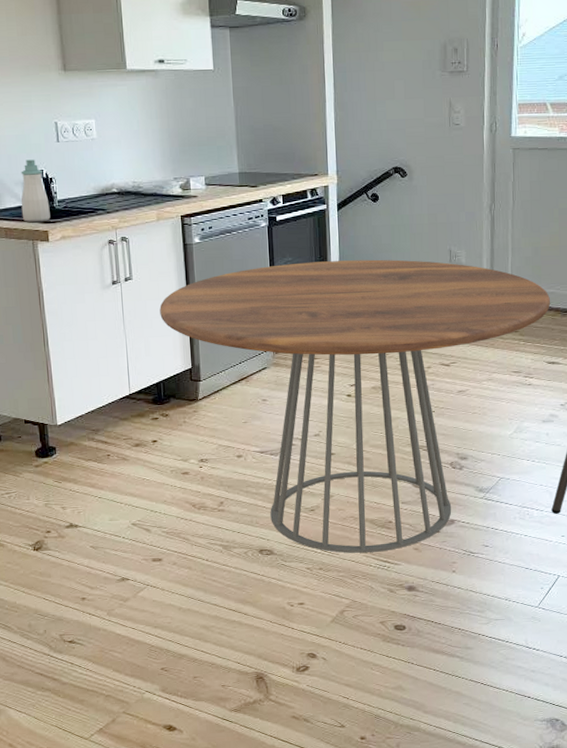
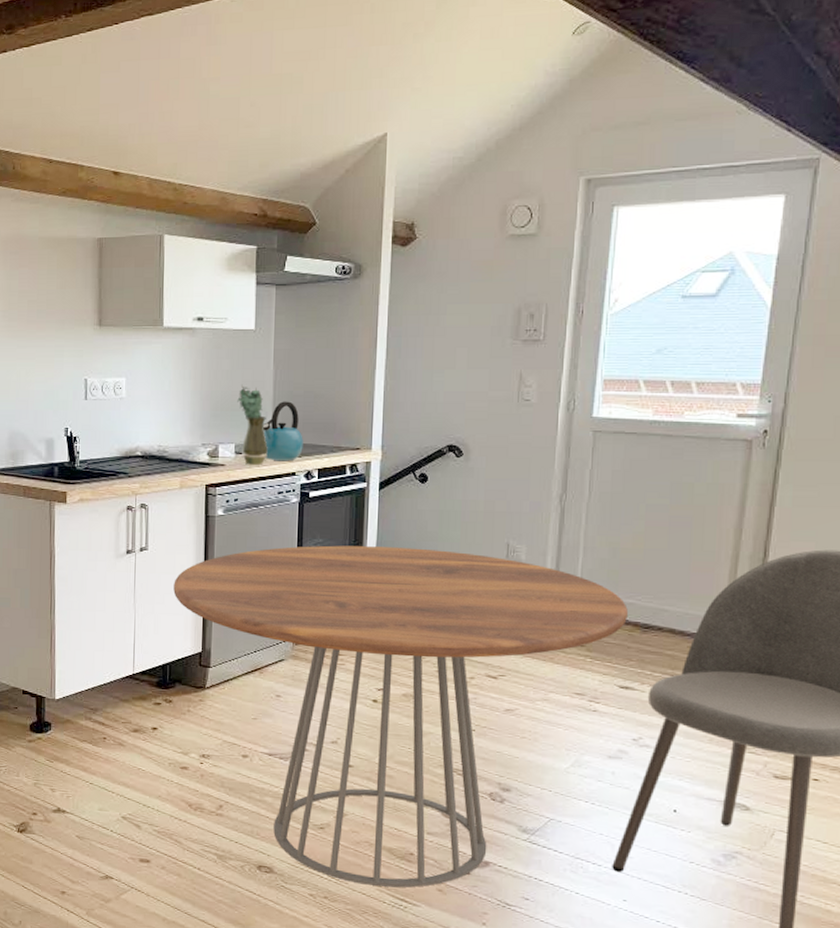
soap bottle: present [20,159,51,223] -> none [42,416,71,483]
vase: none [203,121,236,195] -> present [237,384,268,465]
kettle: none [229,135,267,190] -> present [263,401,303,462]

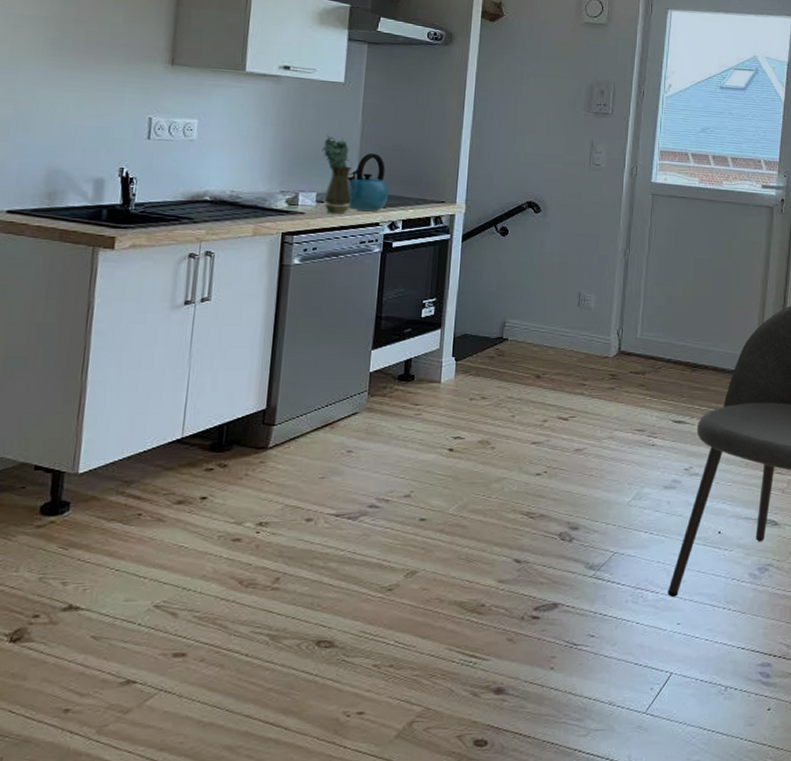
dining table: present [173,545,628,888] -> none [237,295,680,645]

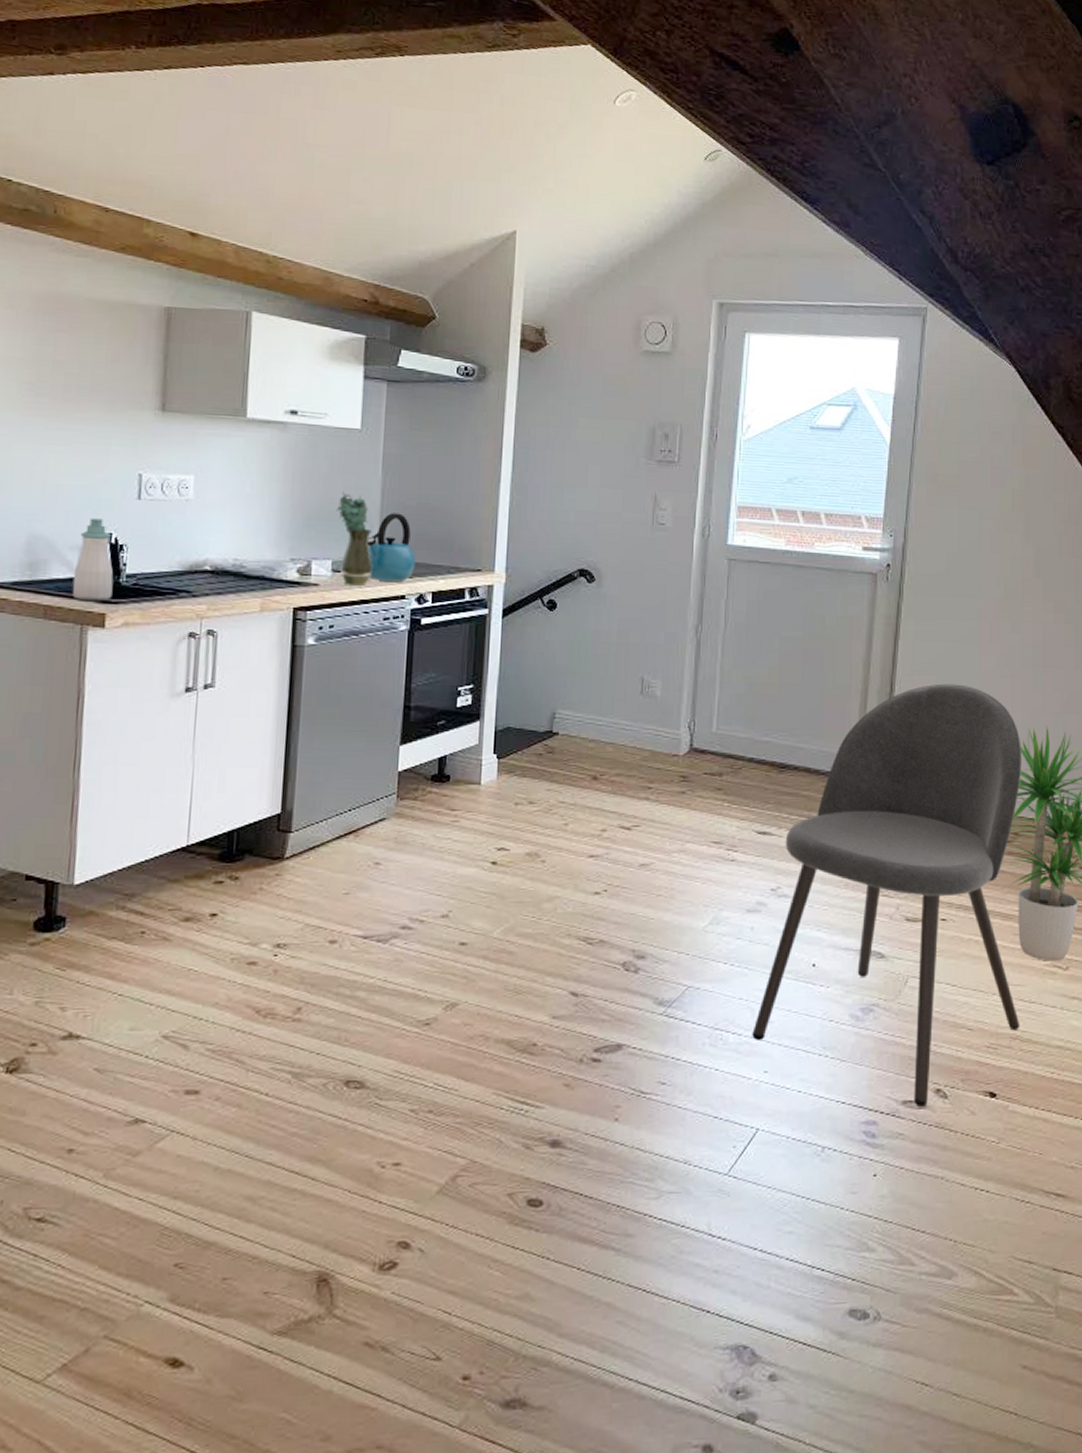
soap bottle: none [85,155,124,227] -> present [71,518,114,602]

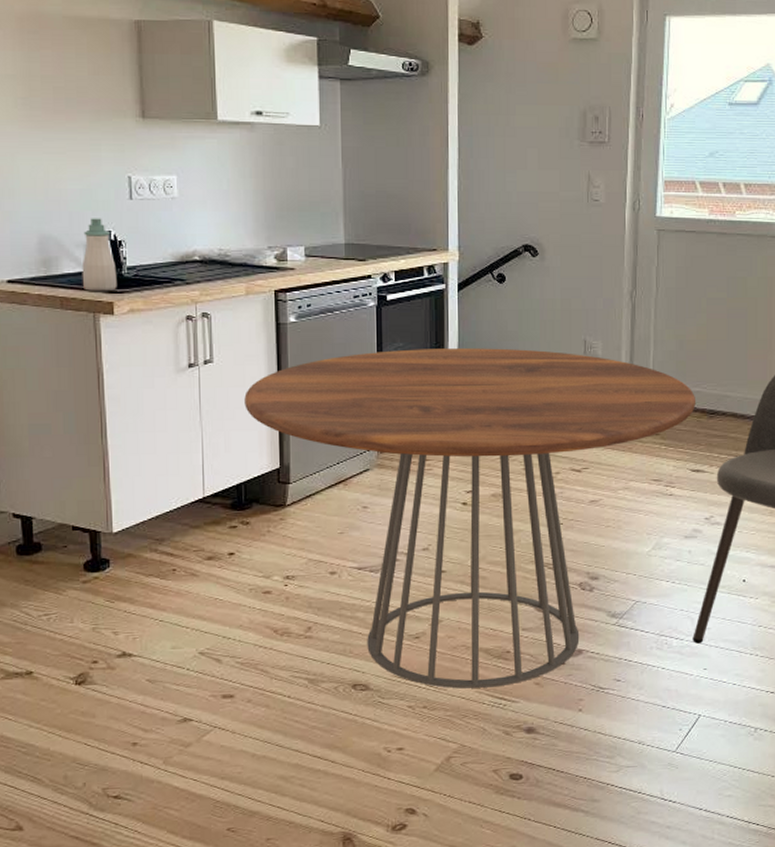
dining table: none [246,680,764,1089] -> present [244,348,695,689]
vase: present [336,491,373,586] -> none [305,183,341,268]
kettle: present [367,513,416,583] -> none [334,201,378,264]

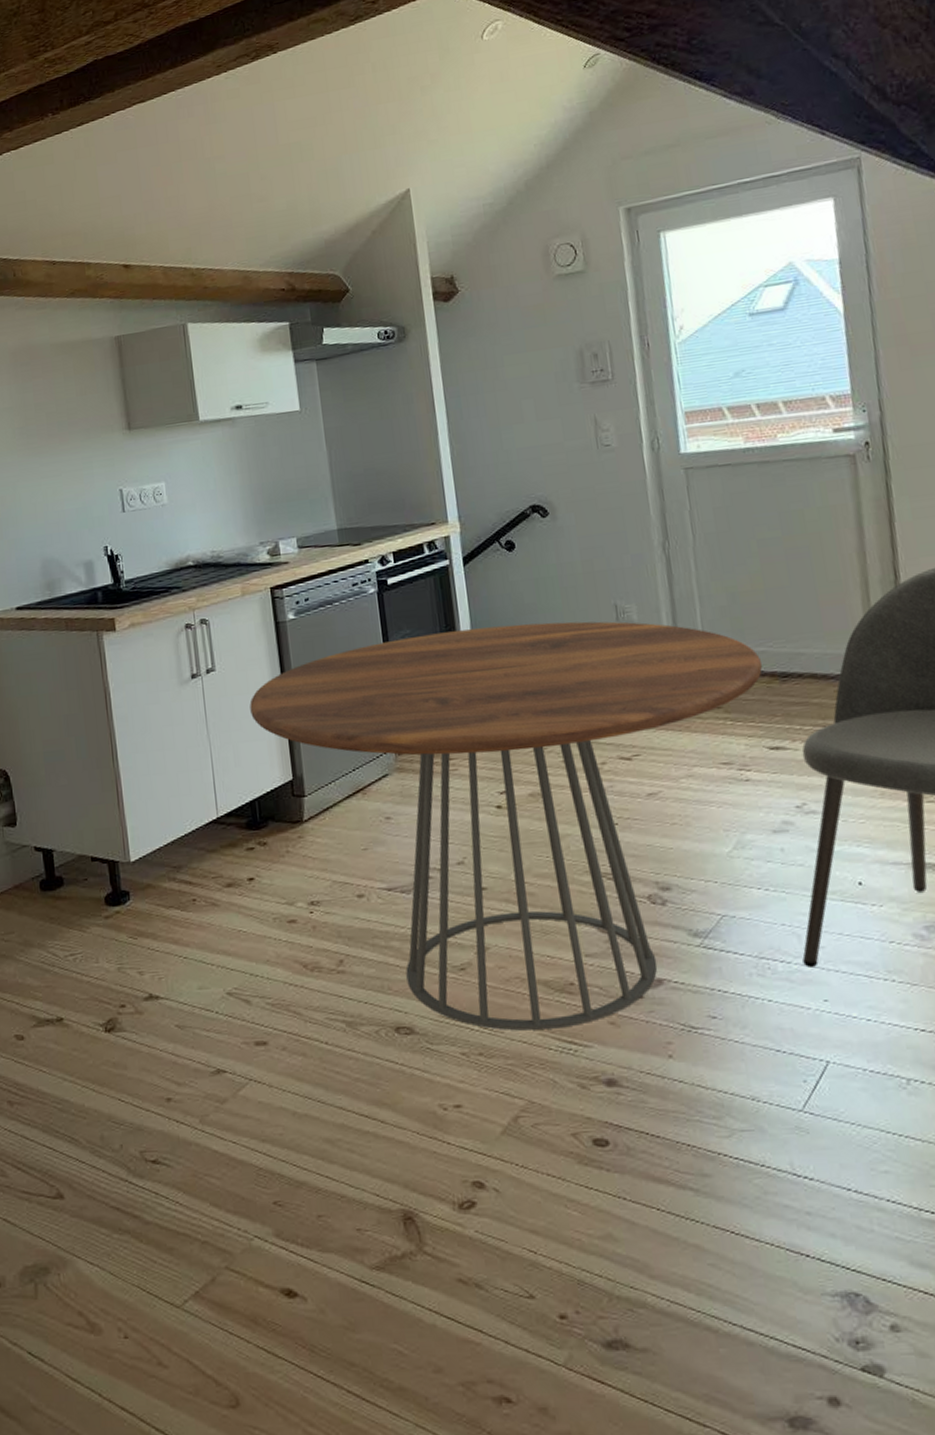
soap bottle: present [82,218,117,292] -> none [82,534,117,610]

